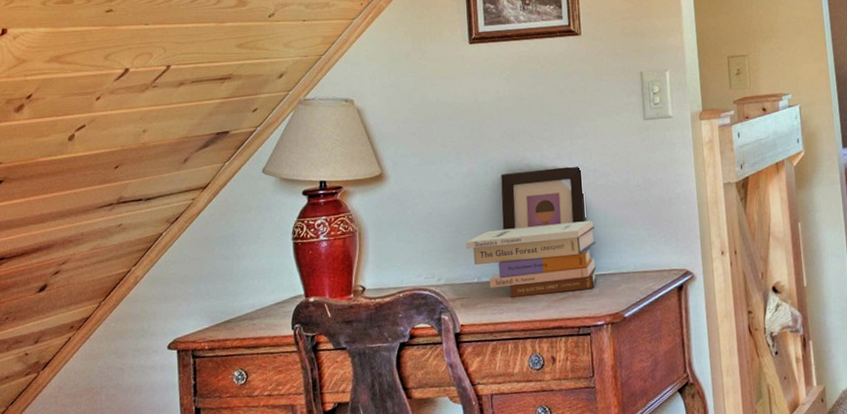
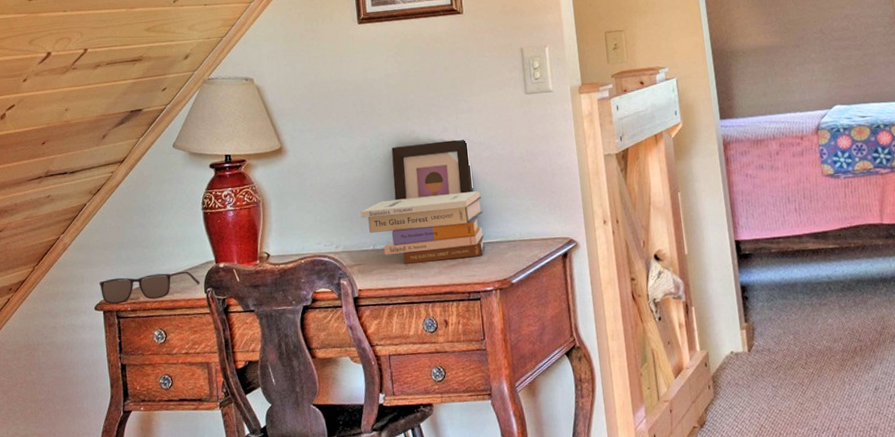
eyeglasses: none [174,306,288,343] -> present [99,271,201,305]

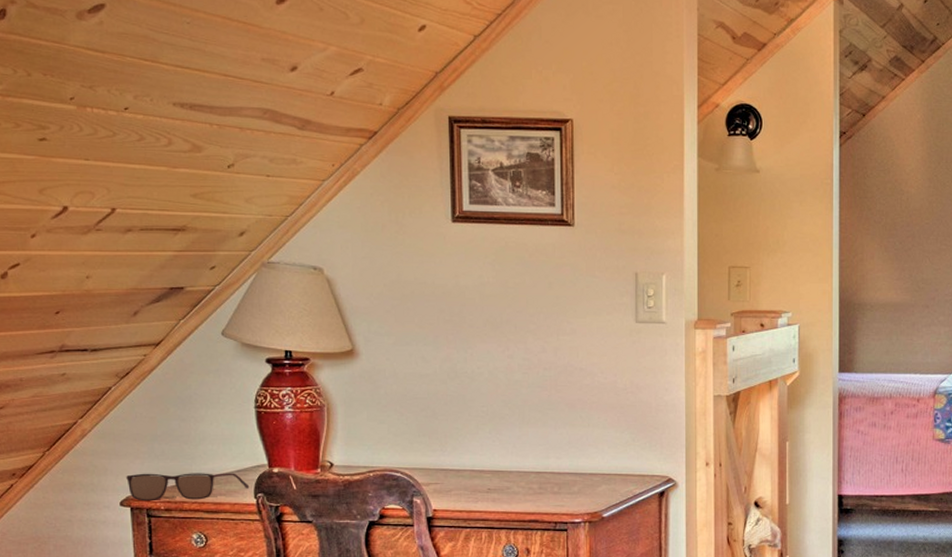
books: present [360,191,486,265] -> none [441,419,578,489]
picture frame: present [391,140,474,201] -> none [480,363,569,420]

